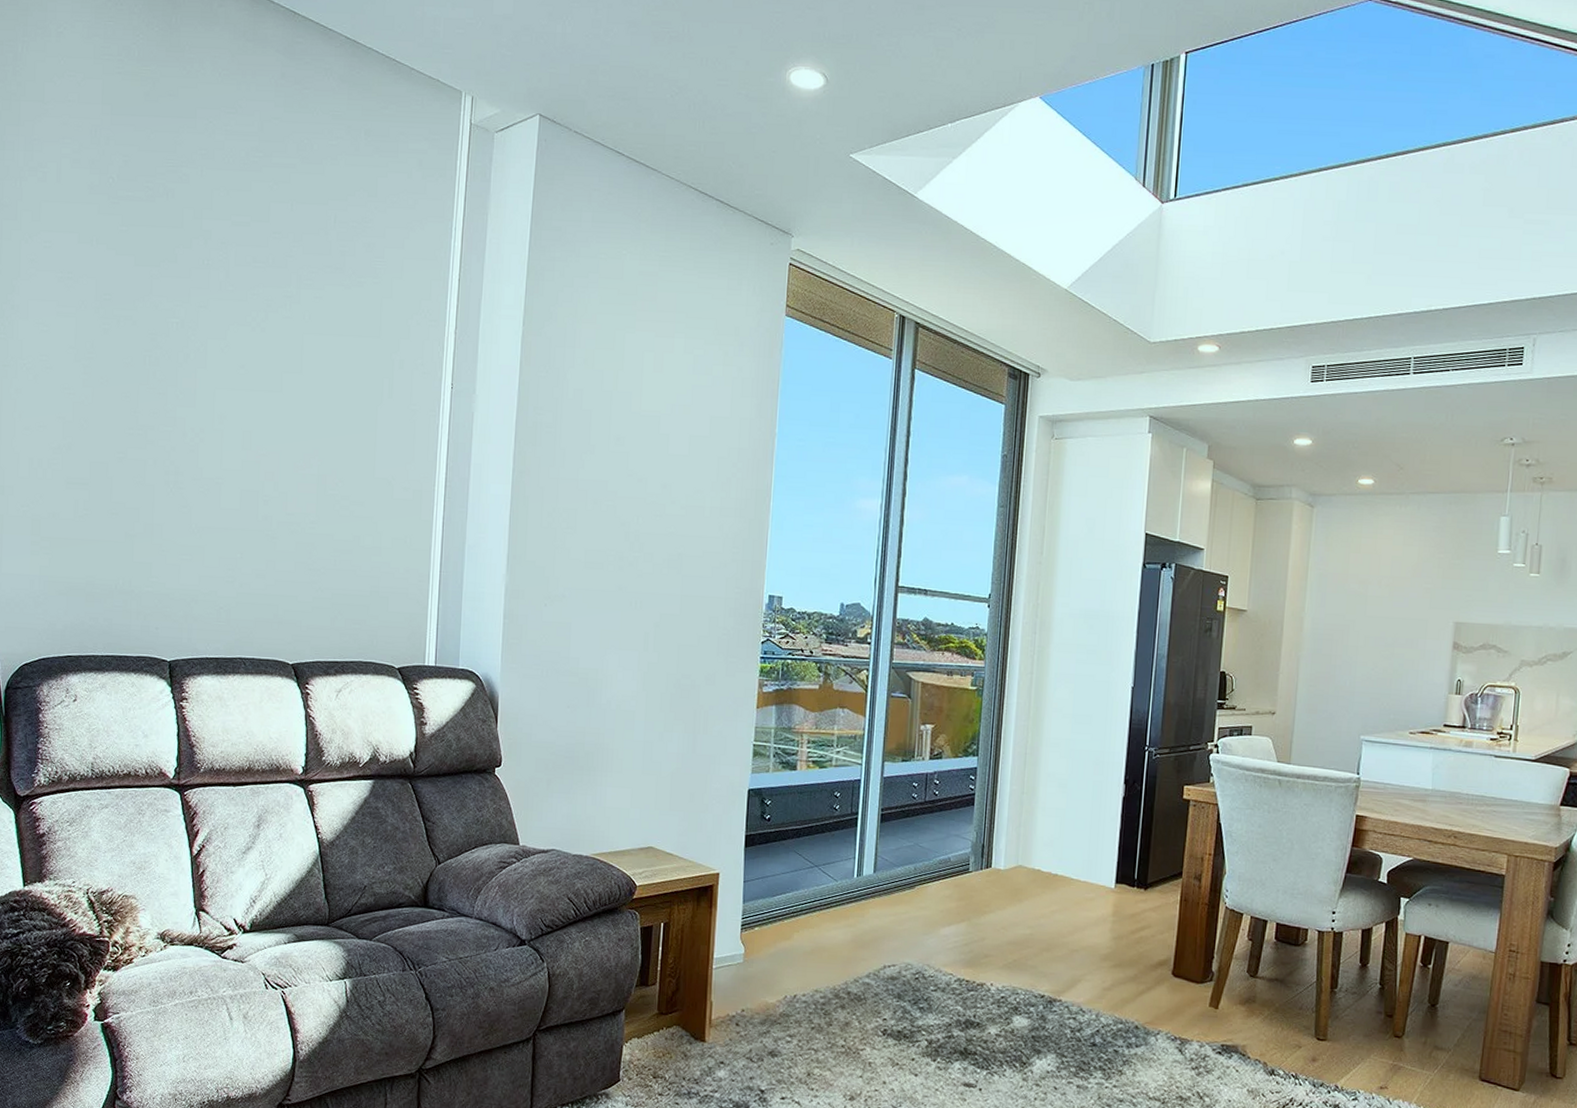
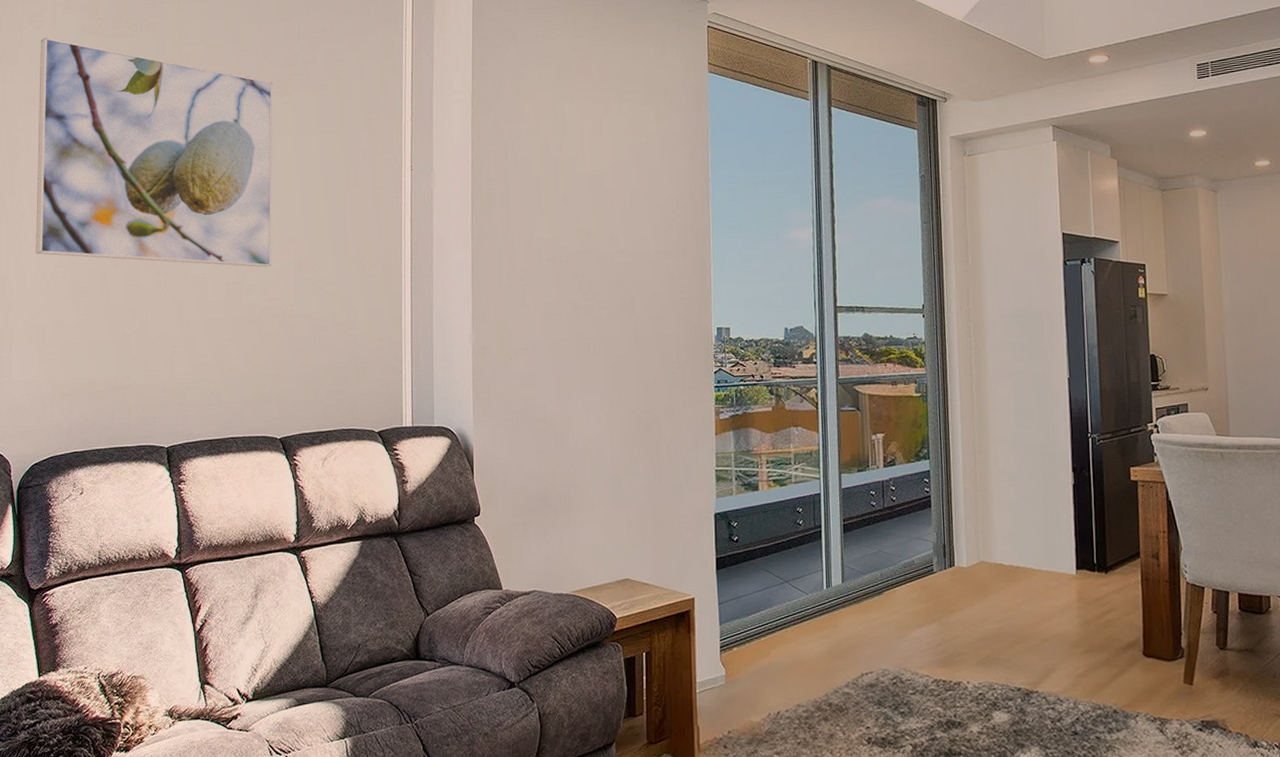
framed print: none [32,192,304,479] -> present [36,38,273,268]

